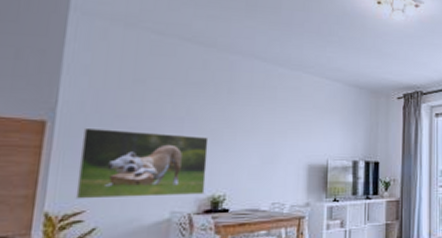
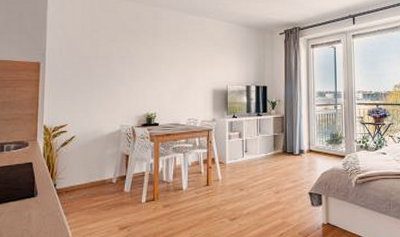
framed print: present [75,127,209,199] -> none [61,66,142,116]

